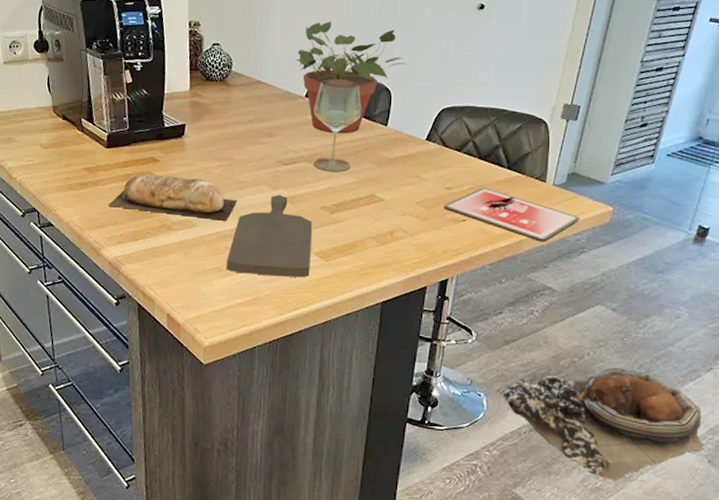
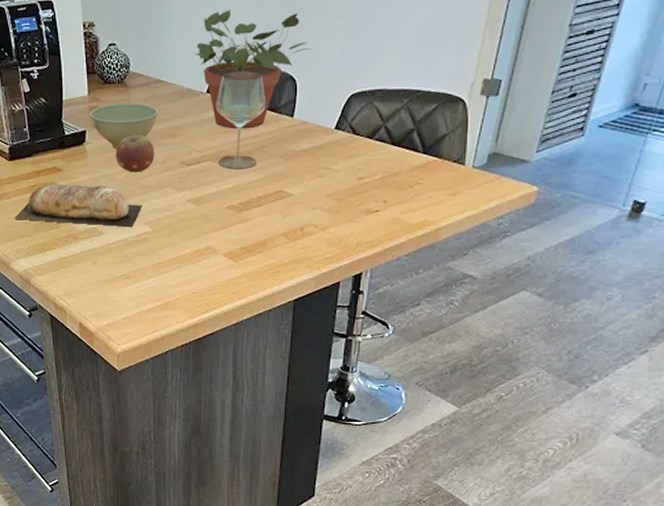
bowl: none [190,100,258,144] -> present [90,102,158,149]
fruit: none [213,131,252,168] -> present [115,134,155,173]
cutting board: present [227,195,312,278] -> none [135,196,219,280]
tablet: present [443,188,580,242] -> none [355,175,502,229]
dog bed: present [502,367,705,480] -> none [421,354,638,469]

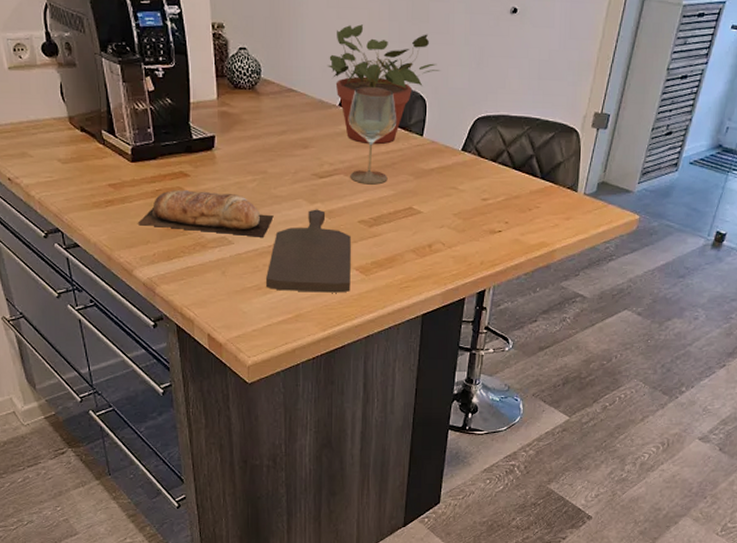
bowl: present [90,102,158,149] -> none [219,109,290,157]
fruit: present [115,134,155,173] -> none [245,143,286,182]
cutting board: none [135,196,219,280] -> present [266,209,351,293]

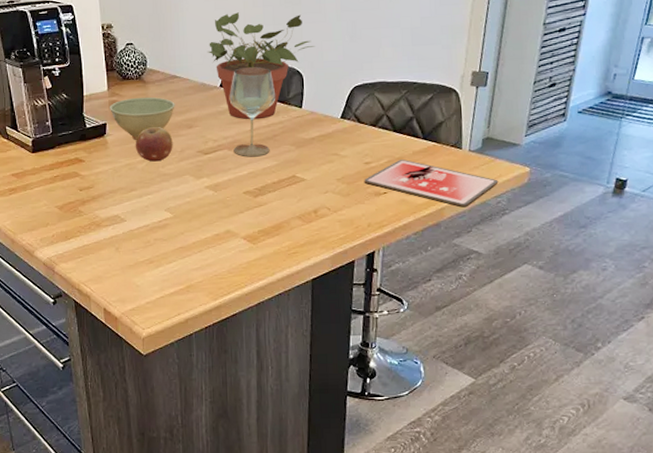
bread loaf: present [137,189,274,237] -> none [37,173,163,214]
bowl: none [219,109,290,157] -> present [110,97,175,140]
fruit: none [245,143,286,182] -> present [135,126,173,162]
cutting board: present [266,209,351,293] -> none [157,183,239,263]
tablet: none [480,198,609,251] -> present [364,160,499,208]

